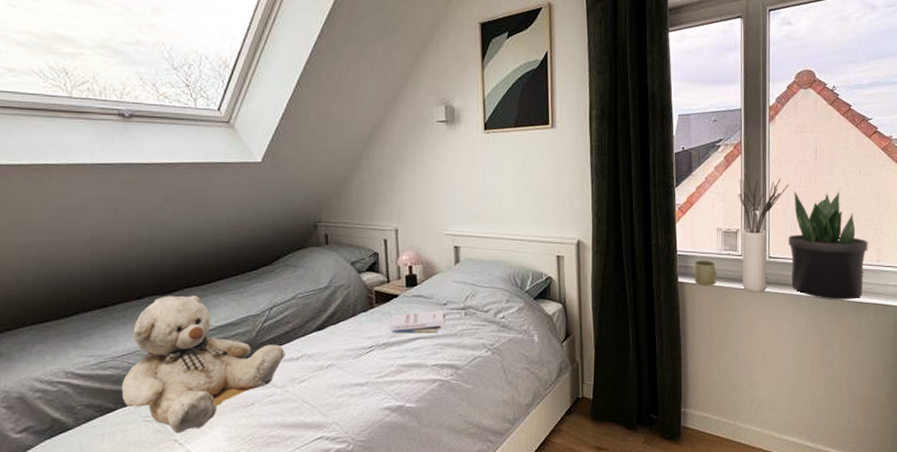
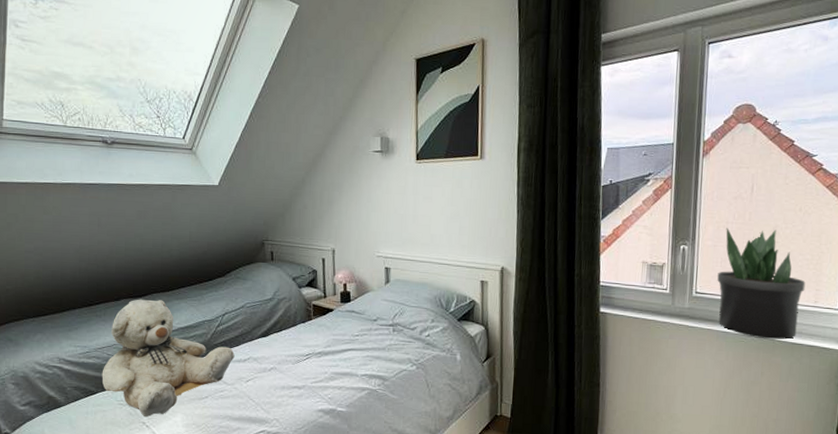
books: present [389,311,446,332] -> none [325,325,376,345]
mug: present [693,260,717,287] -> none [615,291,641,319]
vase: present [737,173,789,293] -> none [665,208,721,327]

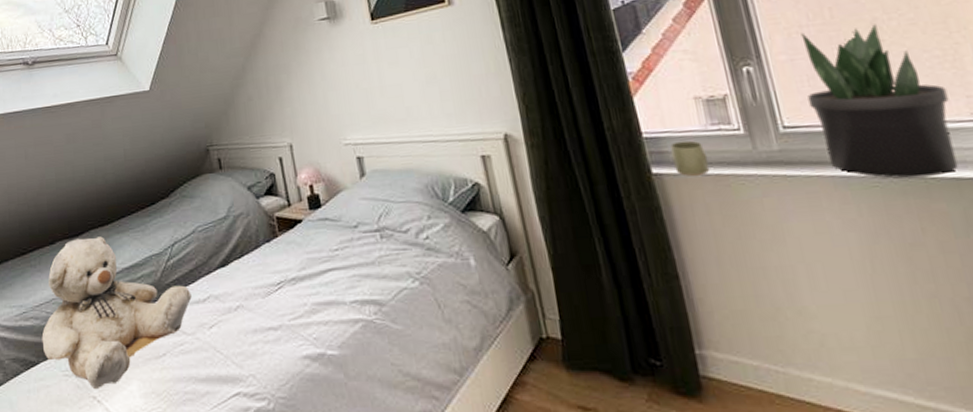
mug: none [615,291,641,319] -> present [670,140,709,177]

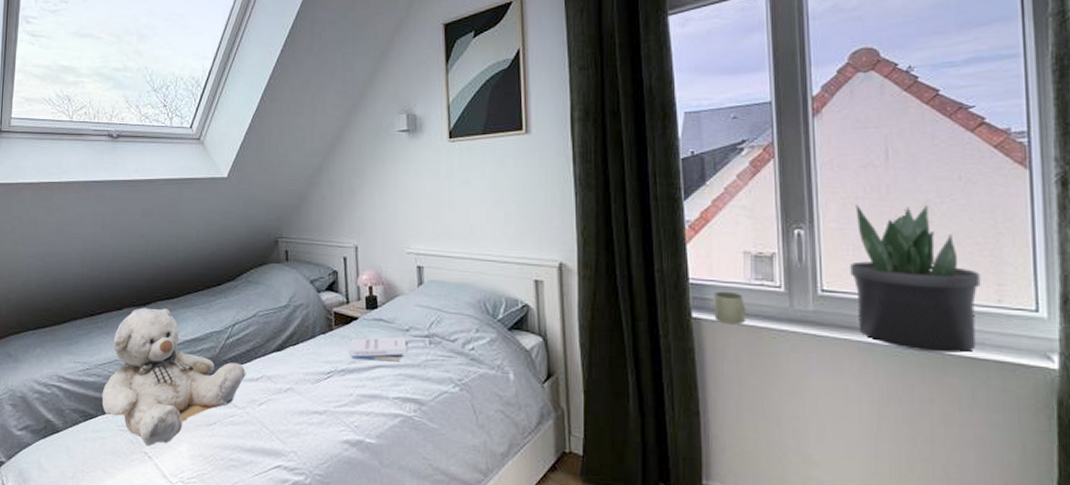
books: none [296,234,359,265] -> present [348,337,409,361]

